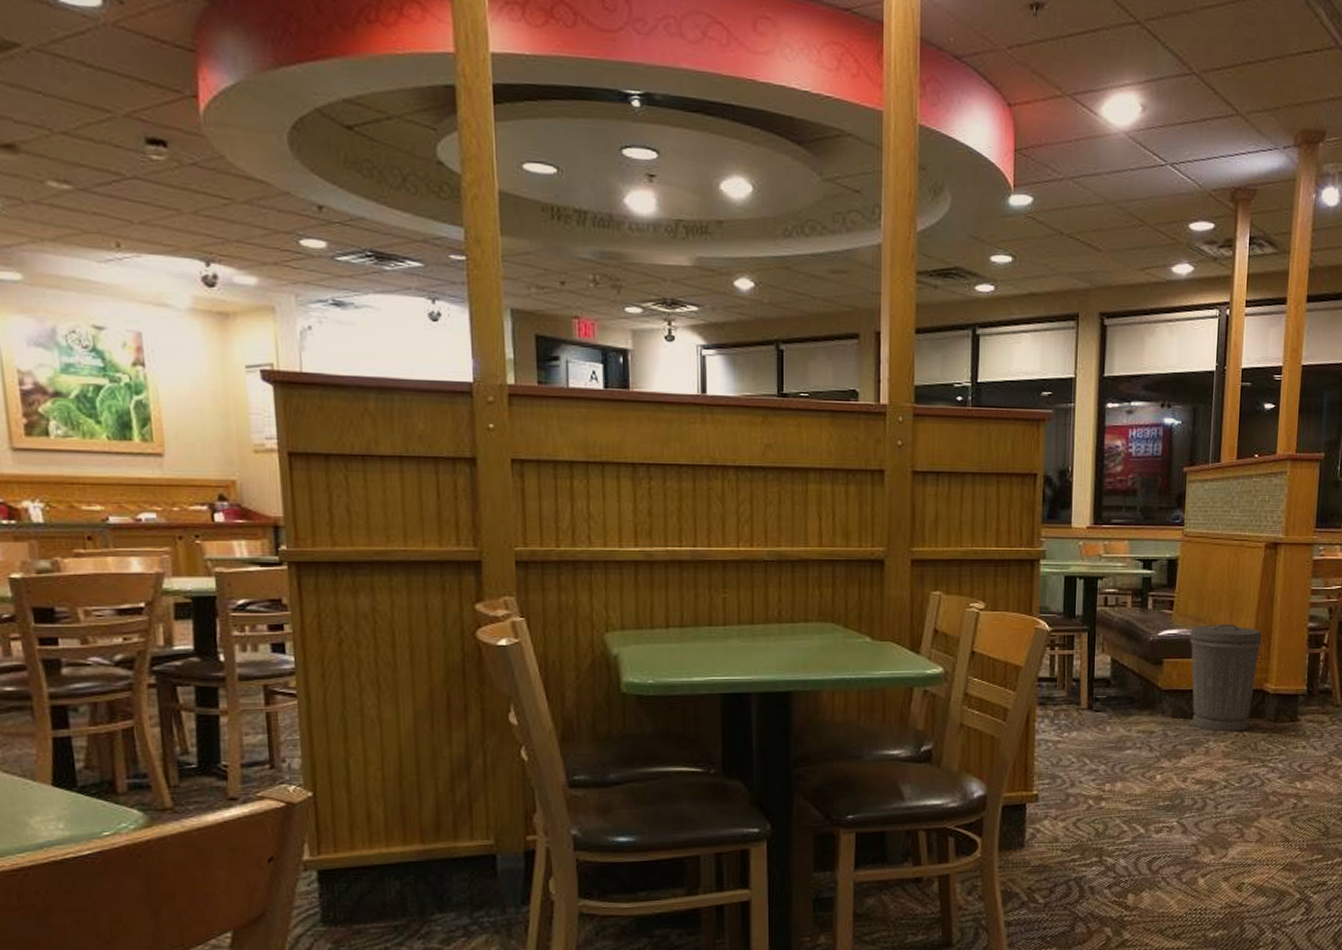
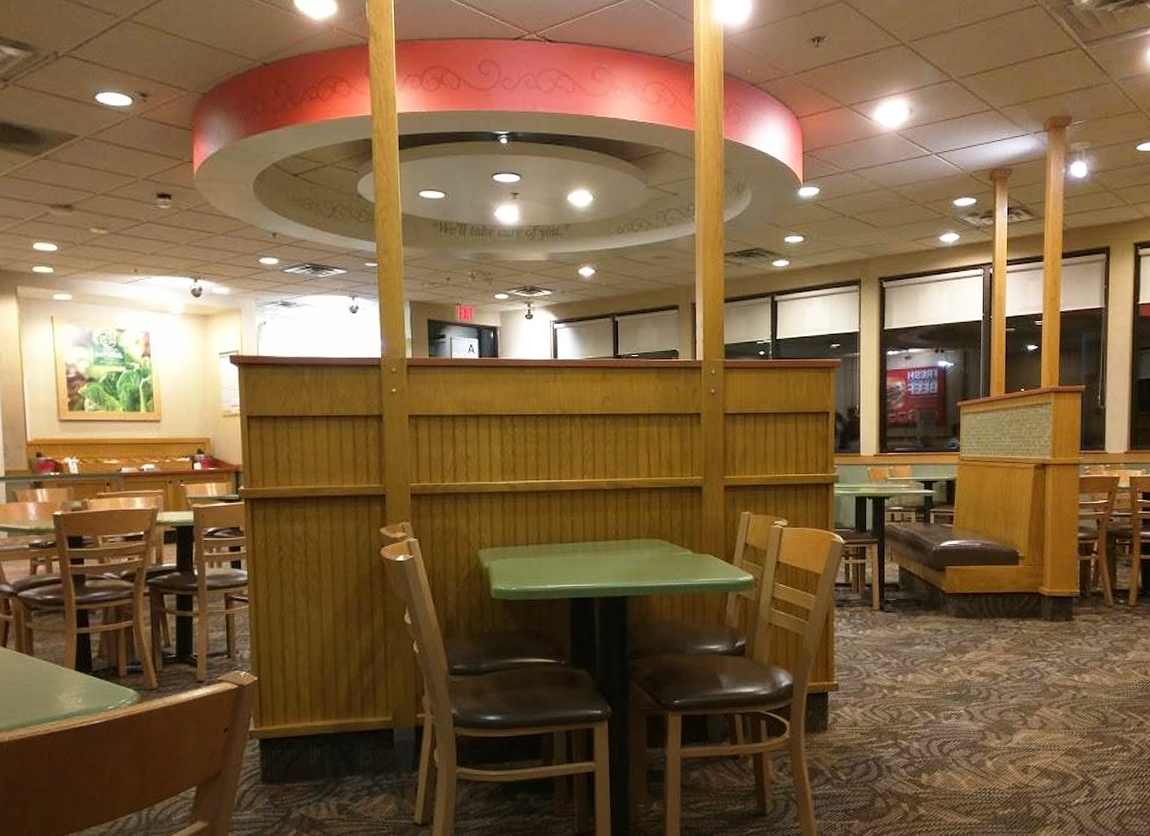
trash can: present [1189,624,1262,732] -> none [968,535,1035,630]

